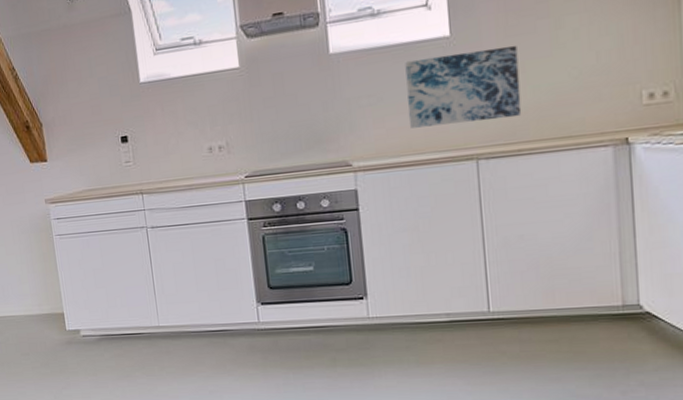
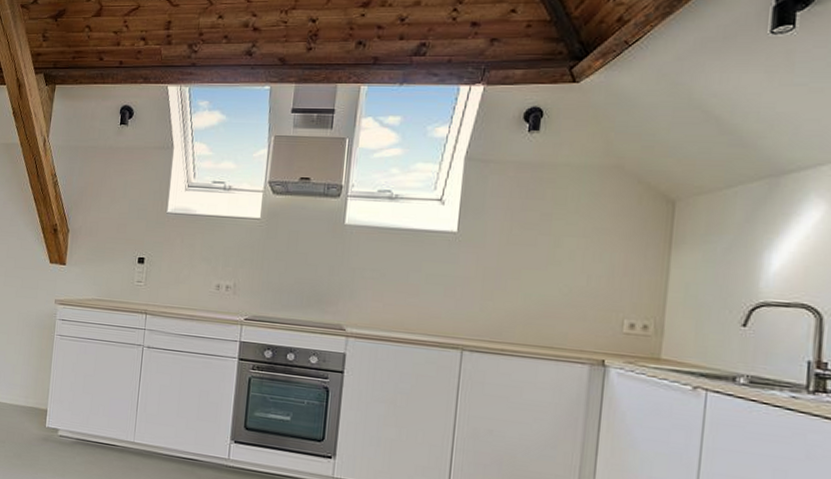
wall art: present [405,45,522,128] -> none [405,245,516,319]

